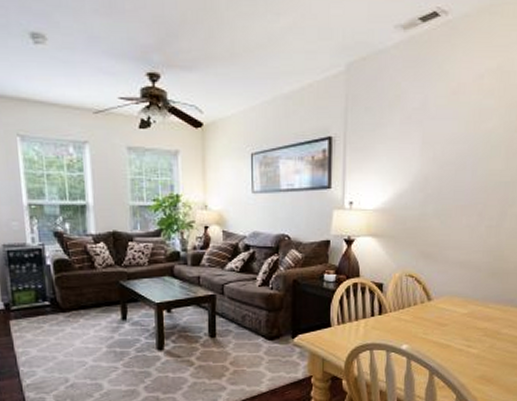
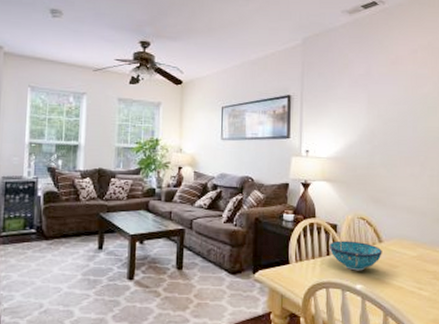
bowl: none [374,300,431,331] -> present [329,240,382,271]

